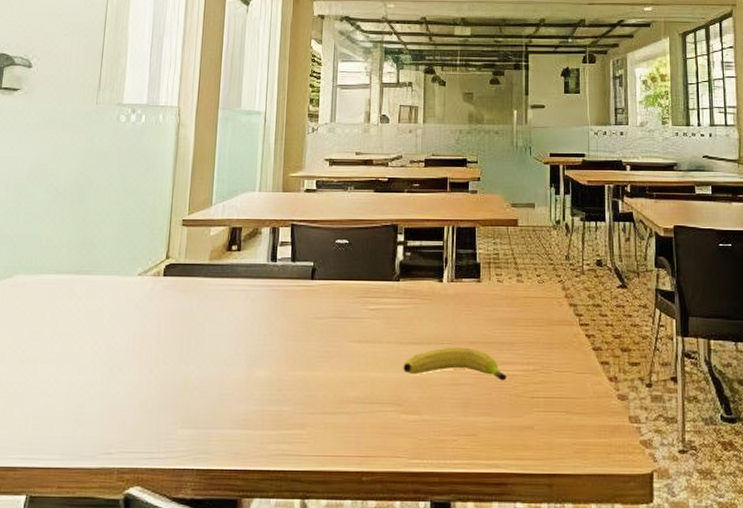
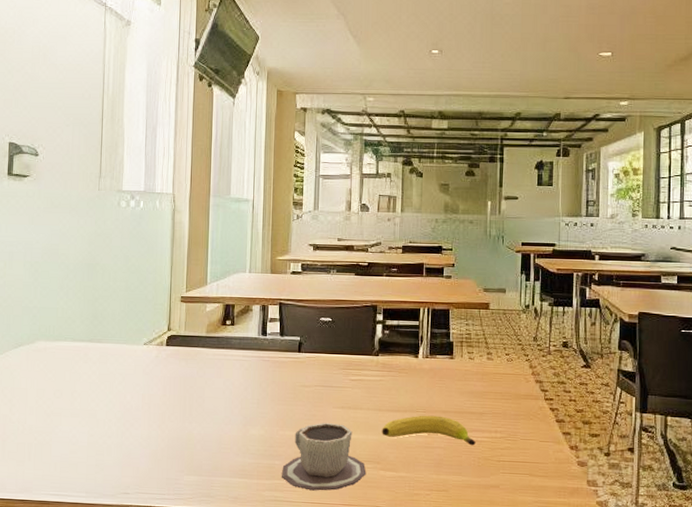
cup: none [290,360,386,441] -> present [282,423,367,491]

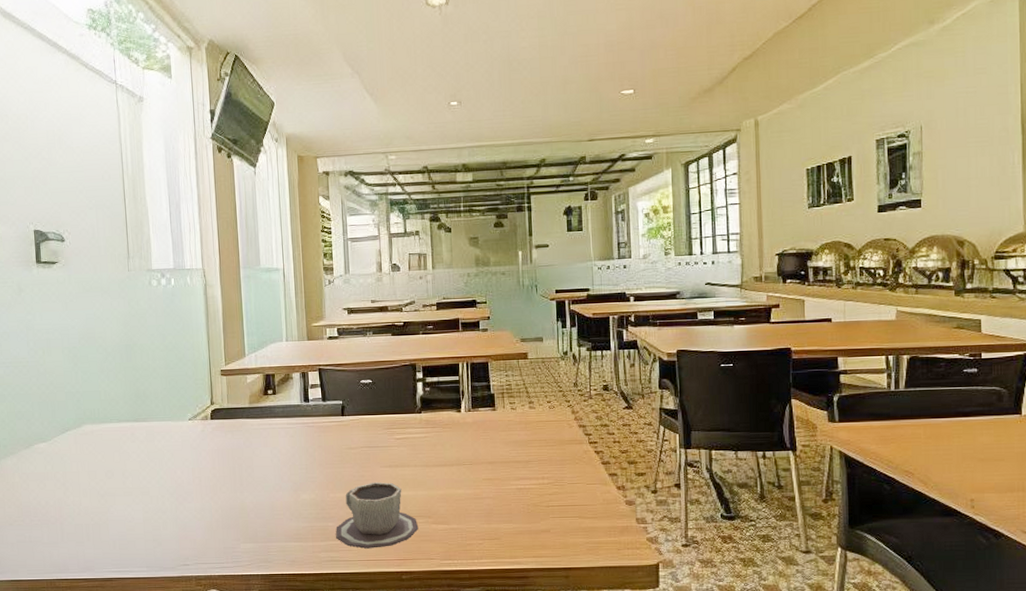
fruit: present [382,415,476,446] -> none [430,467,524,494]

